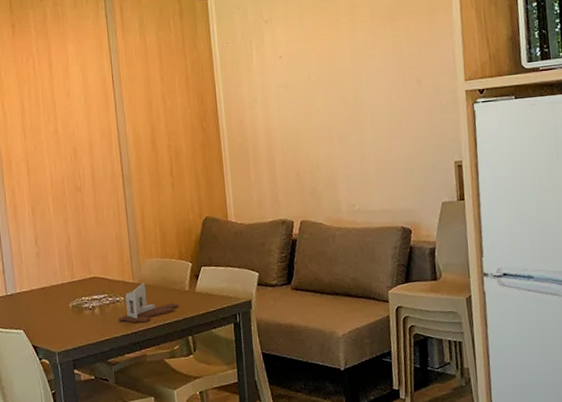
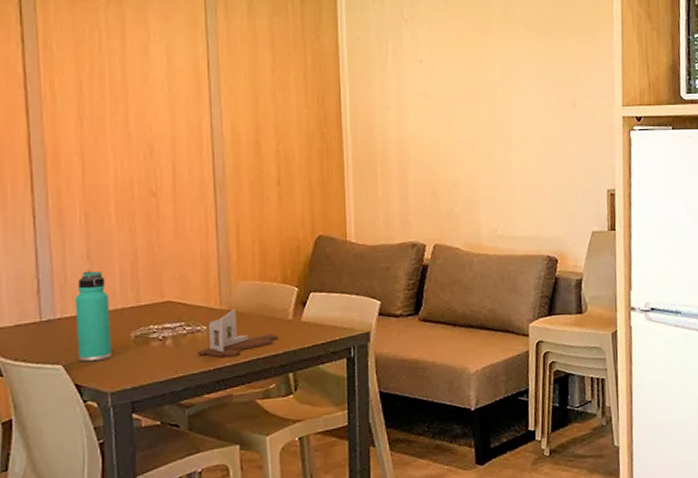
thermos bottle: none [29,253,57,328] -> present [75,271,111,362]

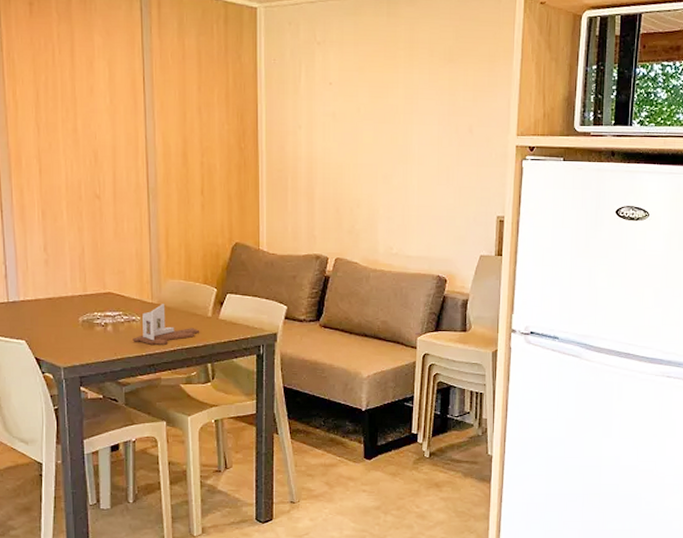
thermos bottle: present [75,271,111,362] -> none [35,261,64,340]

